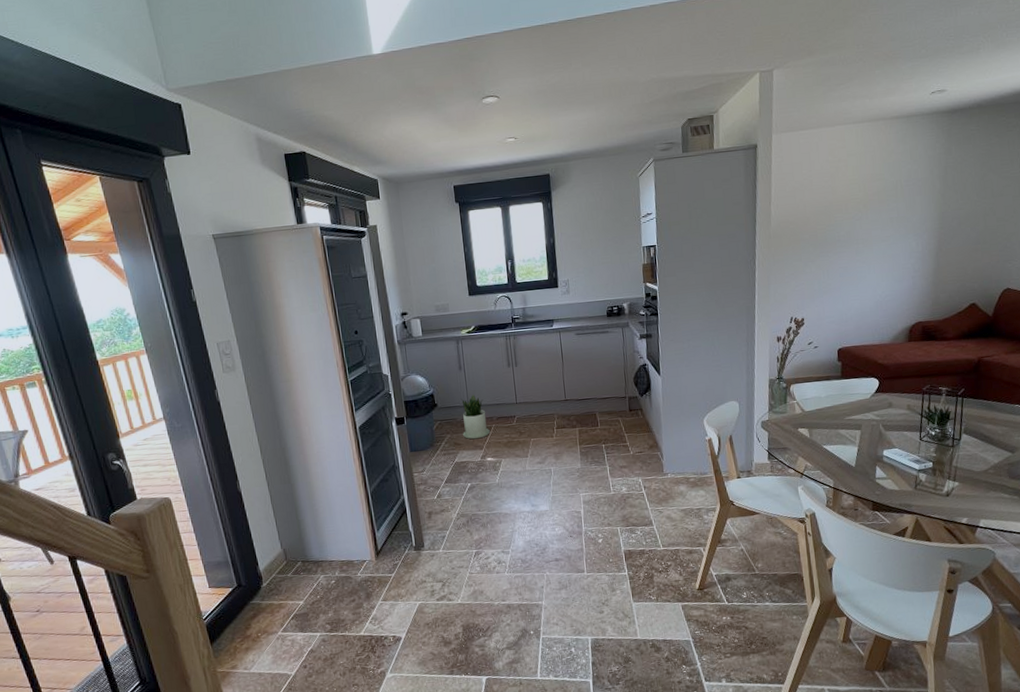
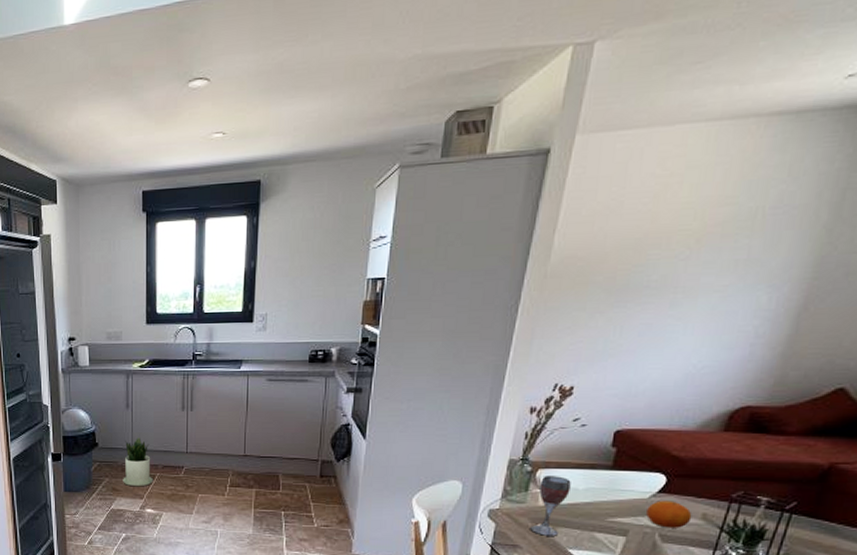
cup: none [793,388,816,438] -> present [530,476,571,536]
fruit: none [870,398,901,420] -> present [646,500,692,528]

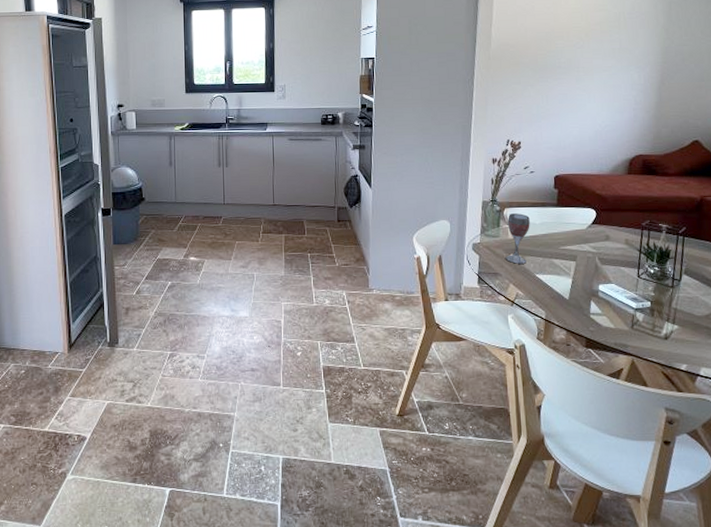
planter: present [123,437,153,487] -> none [168,192,195,237]
fruit: present [646,500,692,528] -> none [587,230,619,252]

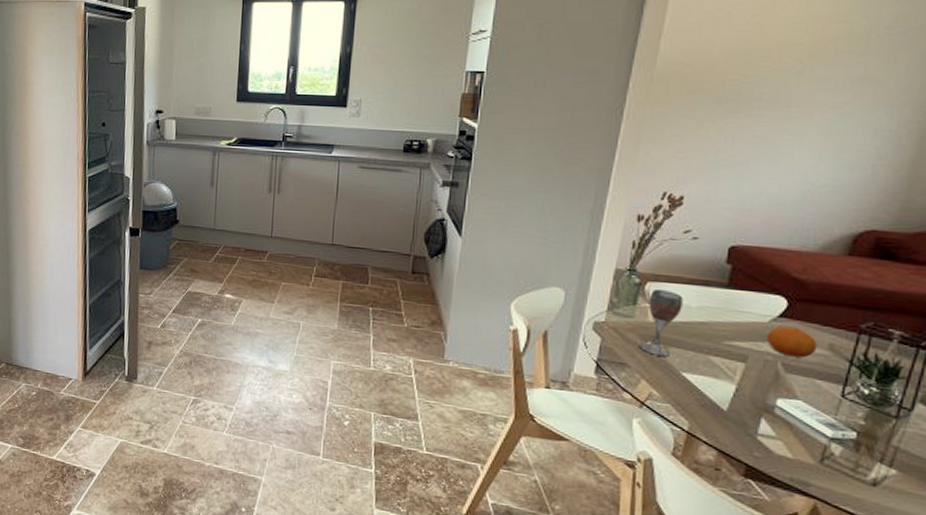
fruit: none [587,230,619,252] -> present [767,325,818,358]

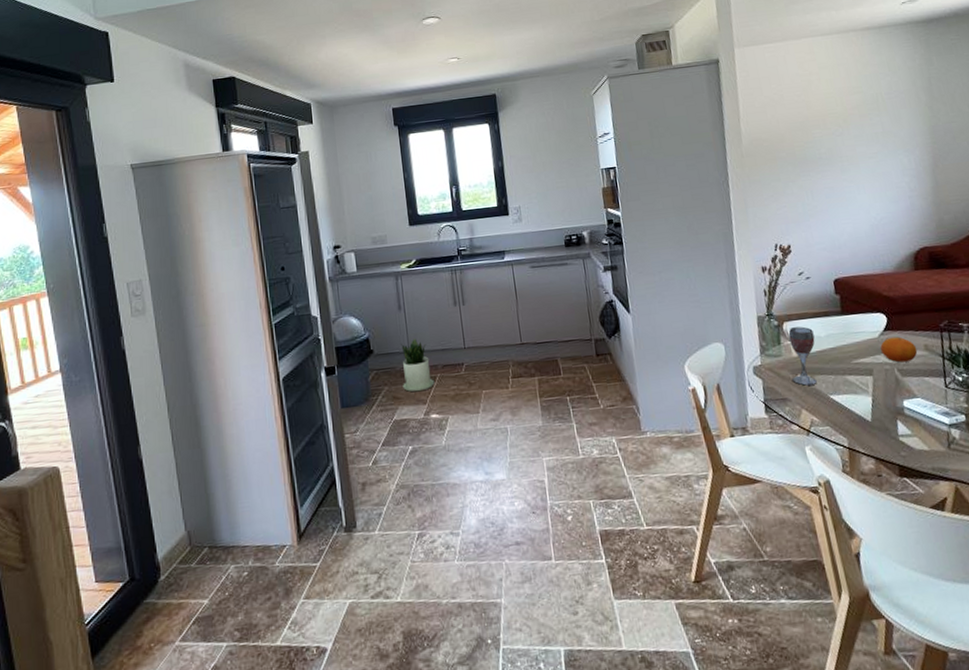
planter: none [202,217,235,270] -> present [401,338,435,393]

